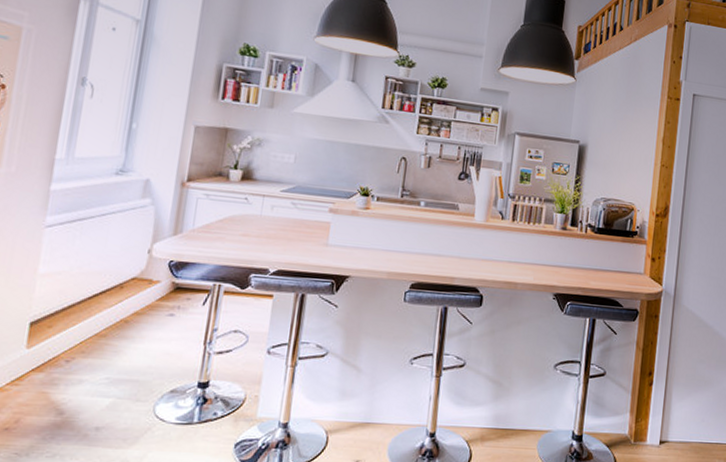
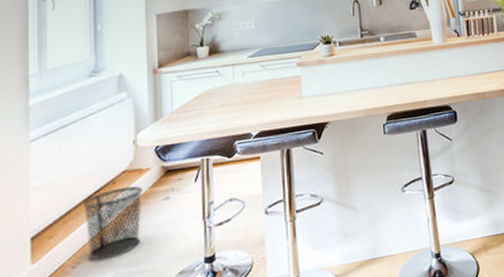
waste bin: none [84,293,149,360] -> present [82,186,142,260]

